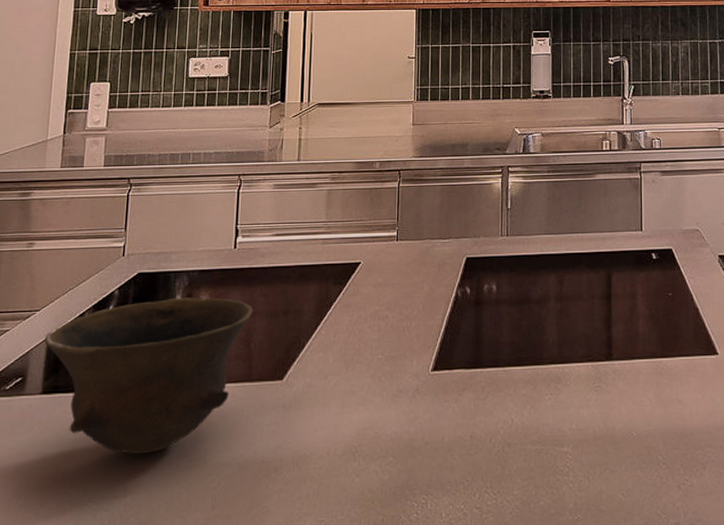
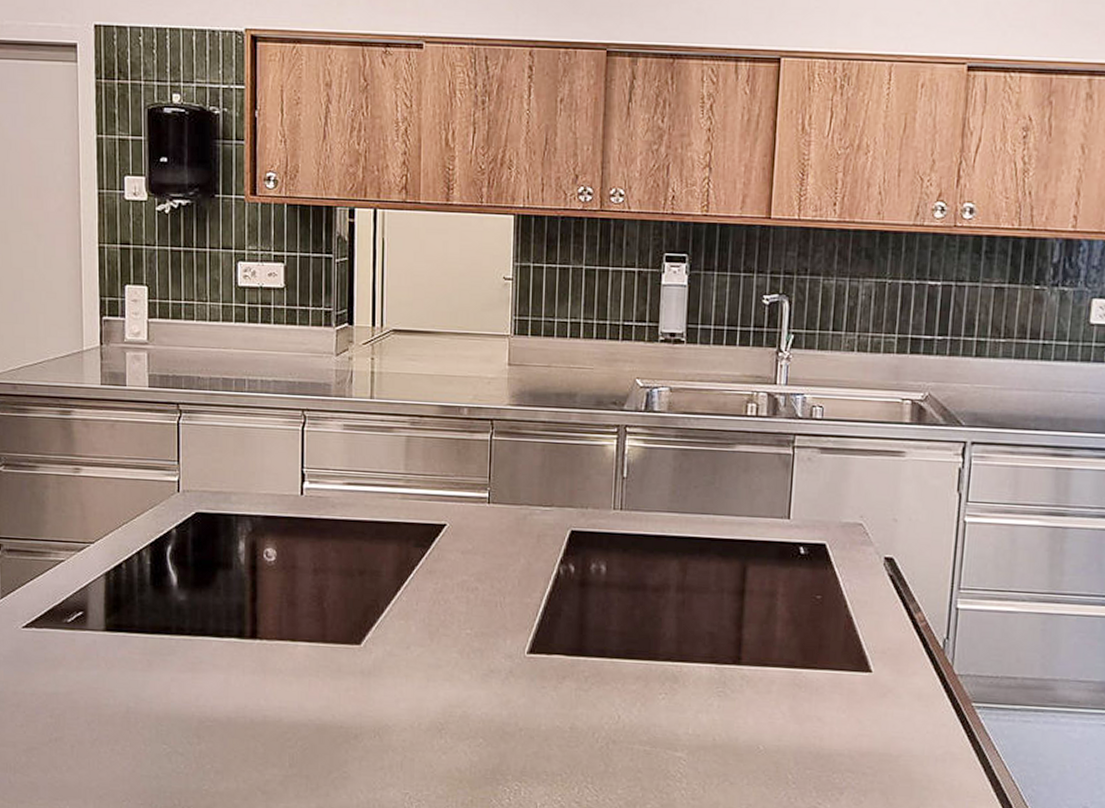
bowl: present [44,297,254,455] -> none [102,543,326,705]

